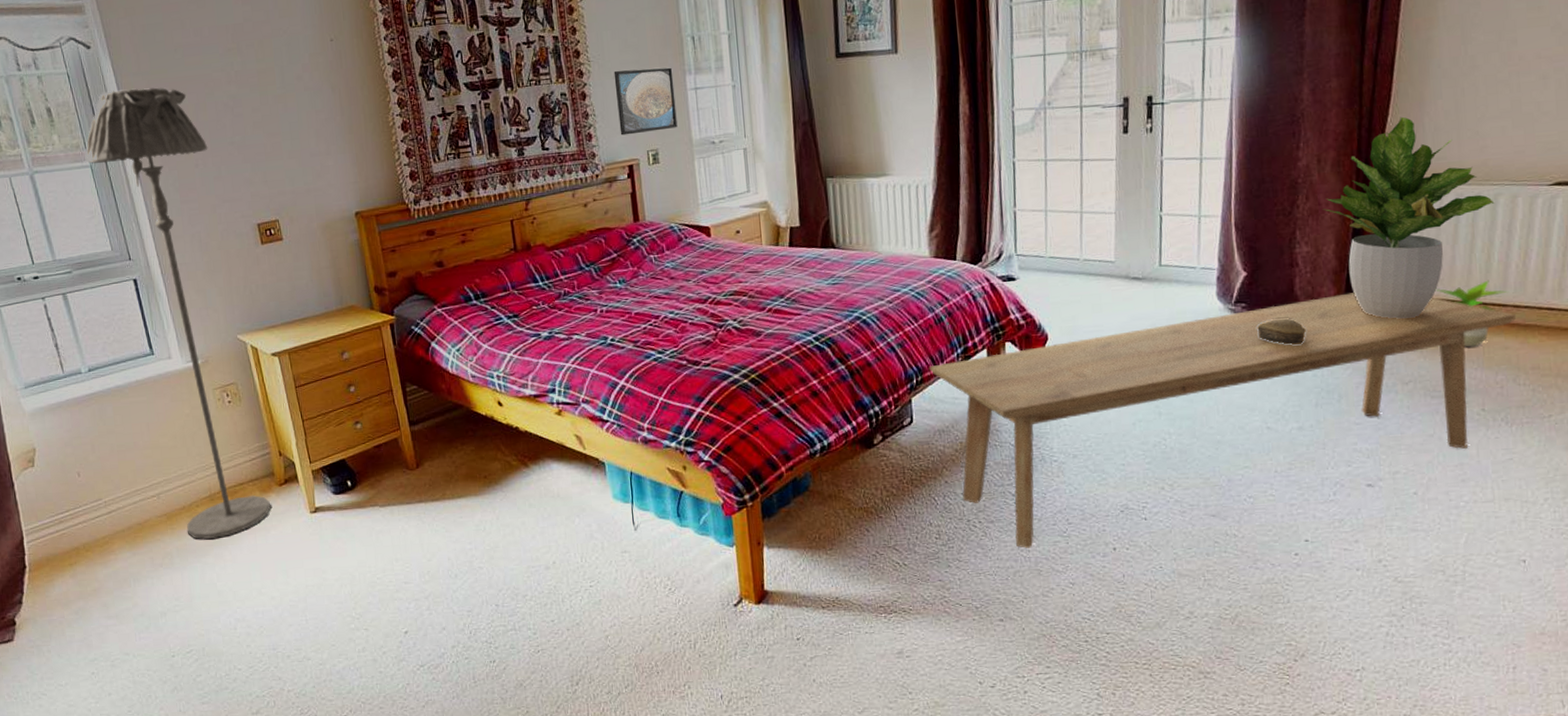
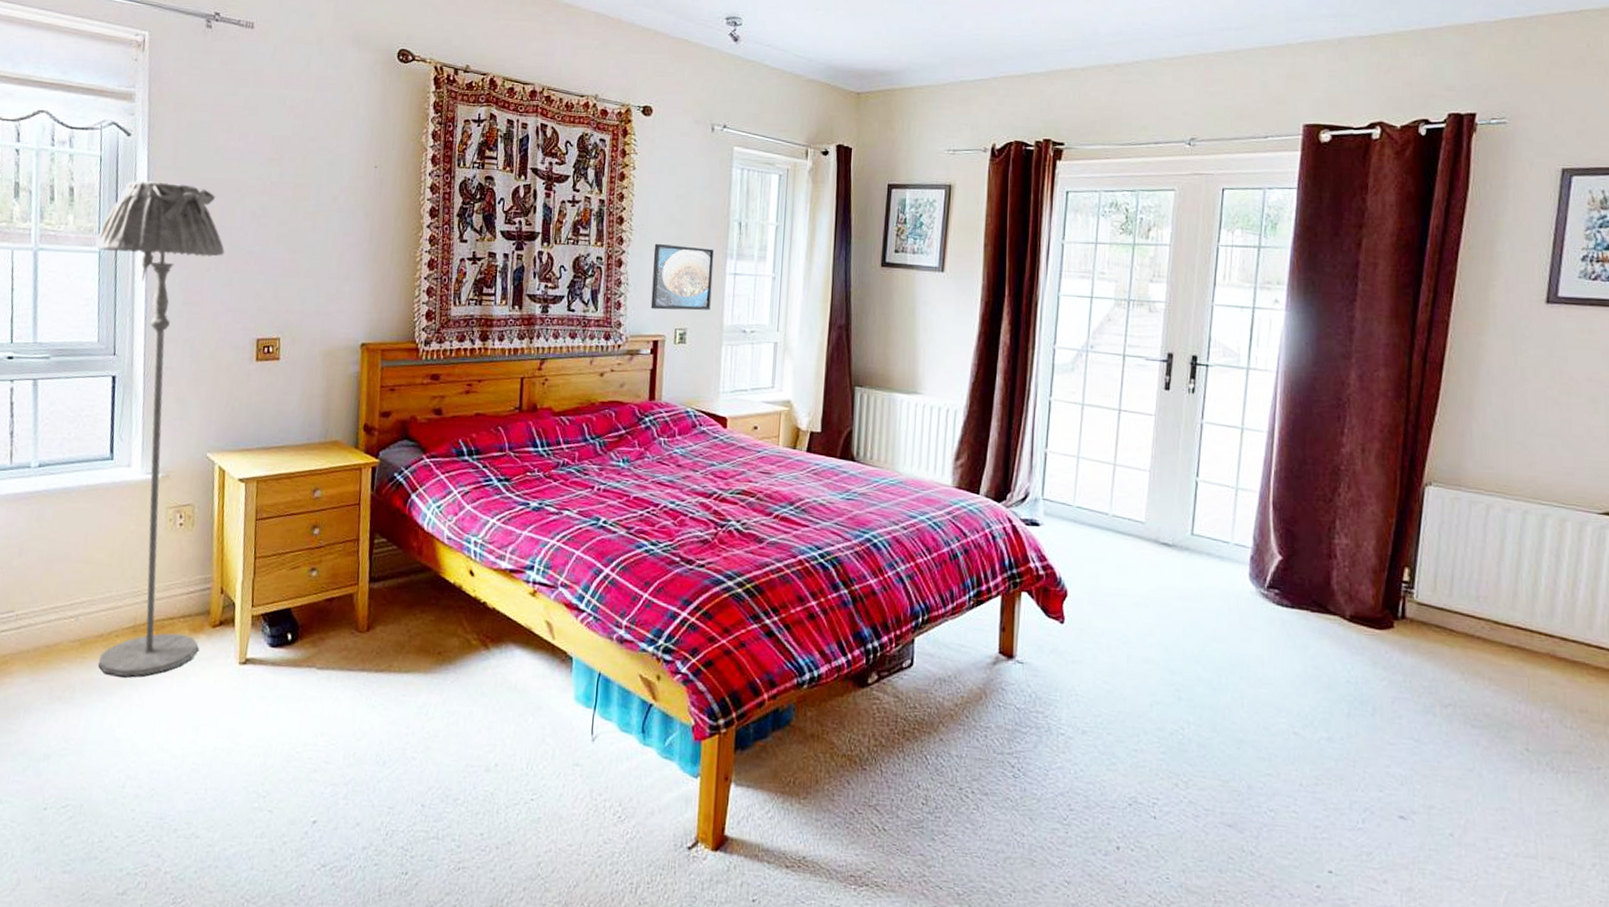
bench: present [930,293,1517,548] -> none [938,596,1564,832]
decorative box: present [1257,317,1307,345] -> none [1290,611,1342,644]
potted plant: present [1323,116,1495,319] -> none [1365,418,1543,635]
potted plant: present [1435,280,1507,347] -> none [1479,605,1554,677]

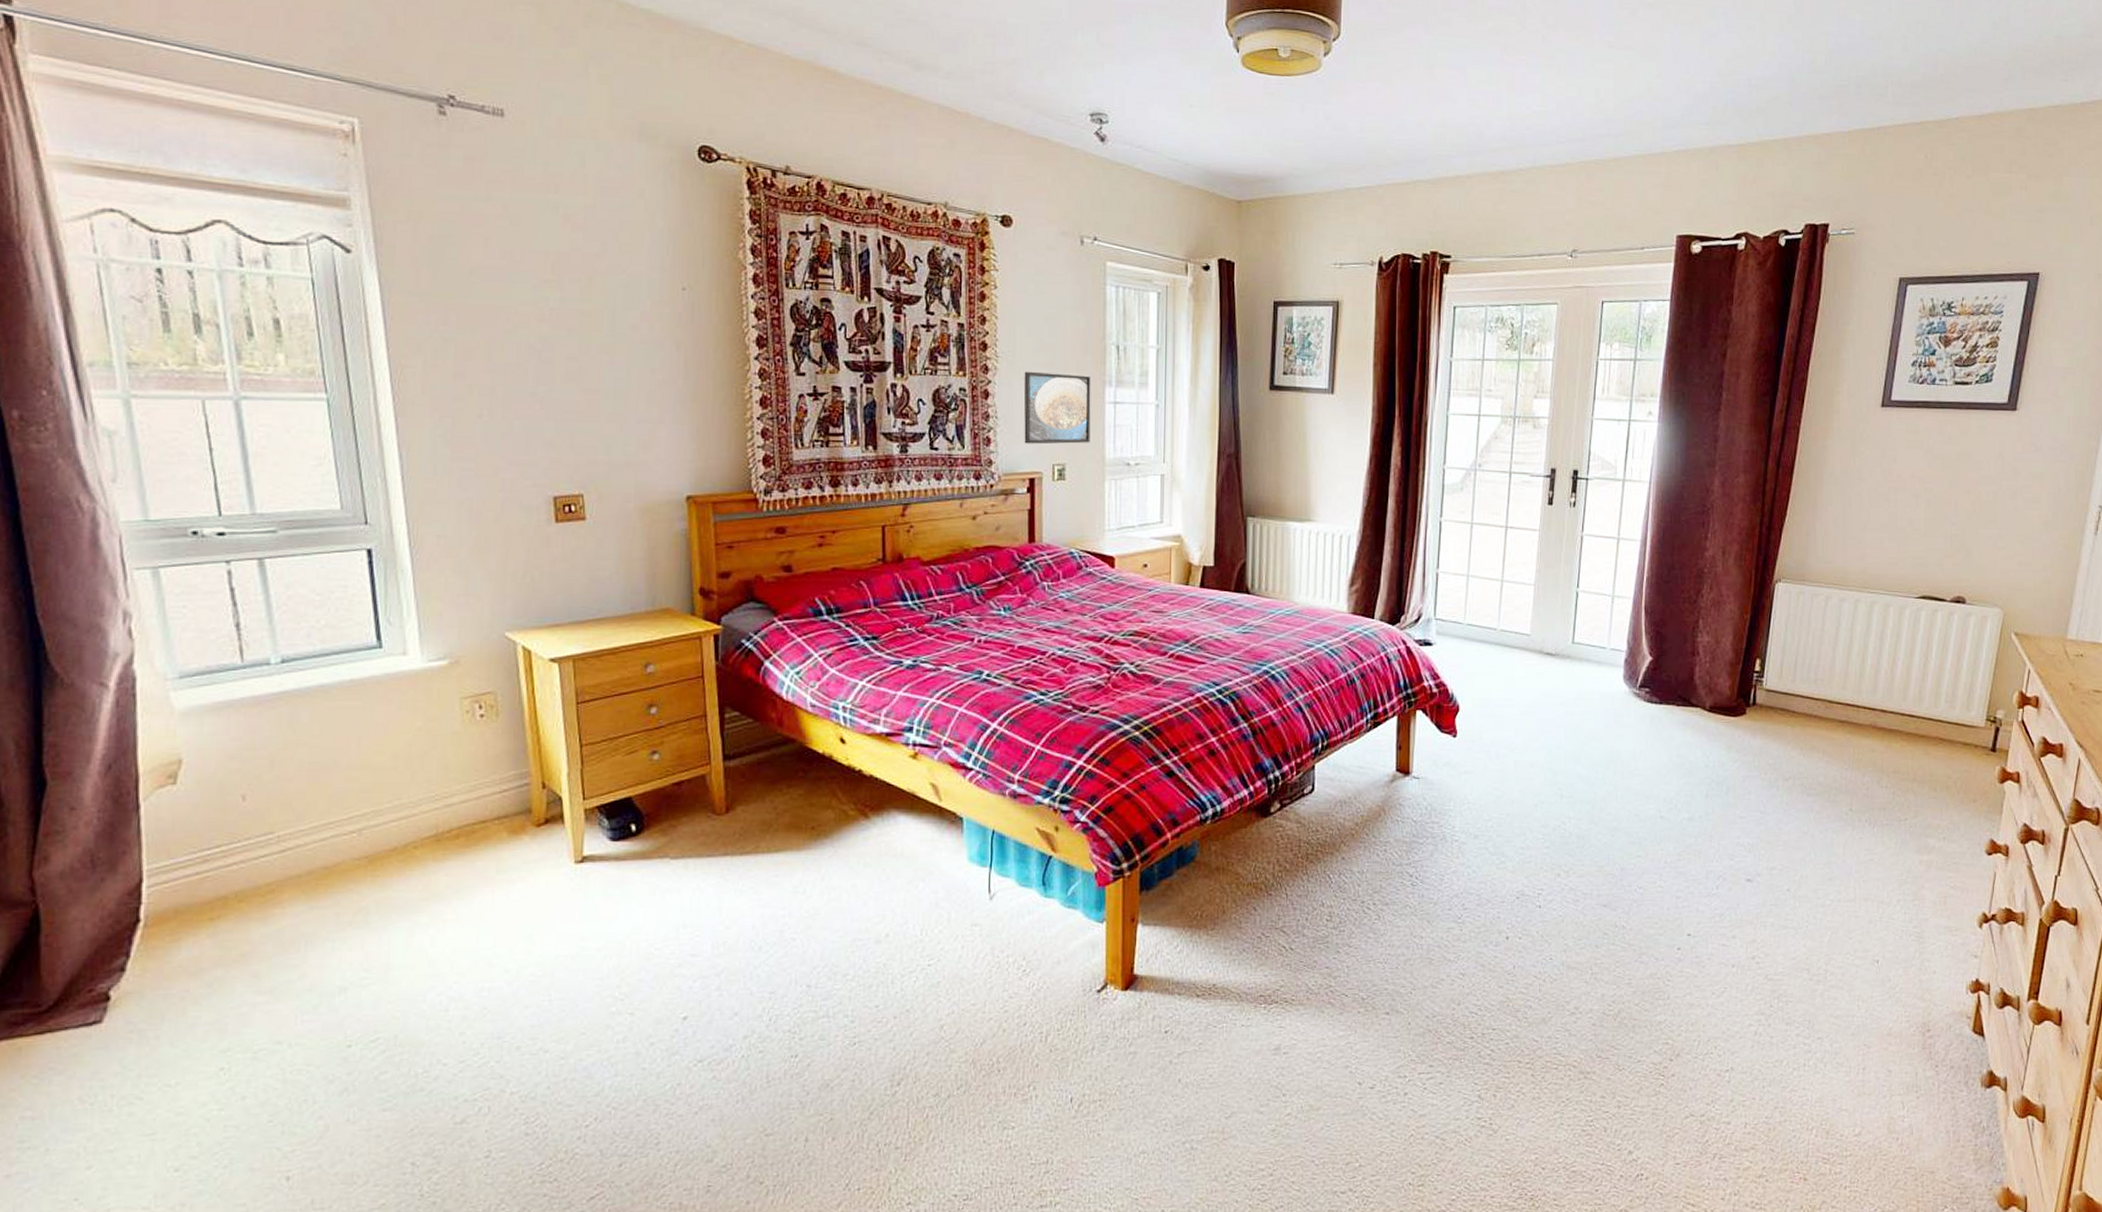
floor lamp: present [95,180,225,677] -> none [320,308,520,892]

